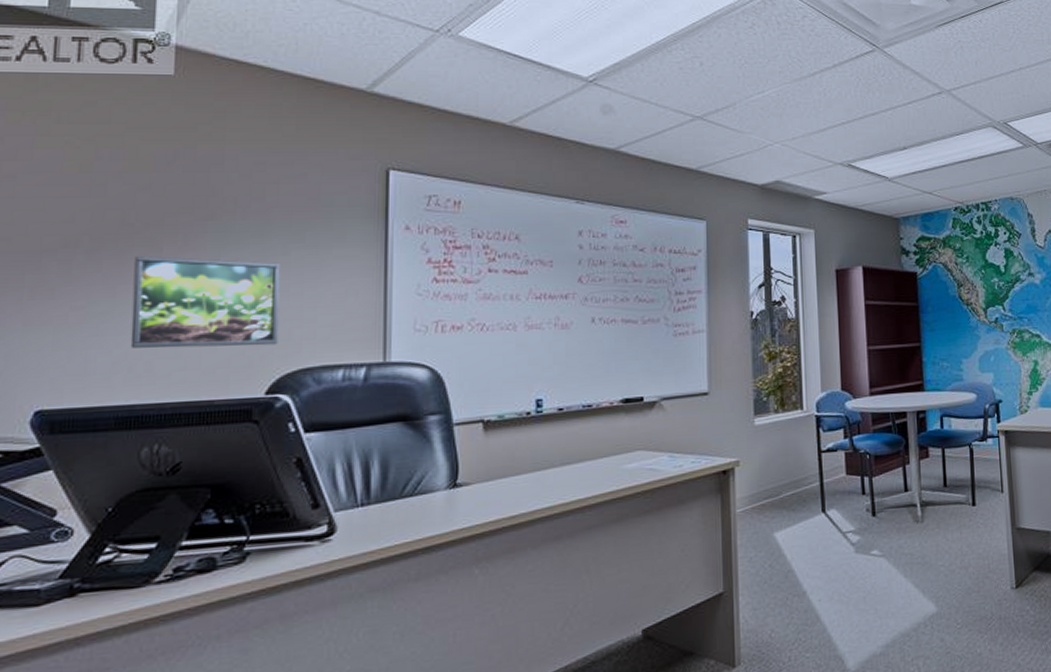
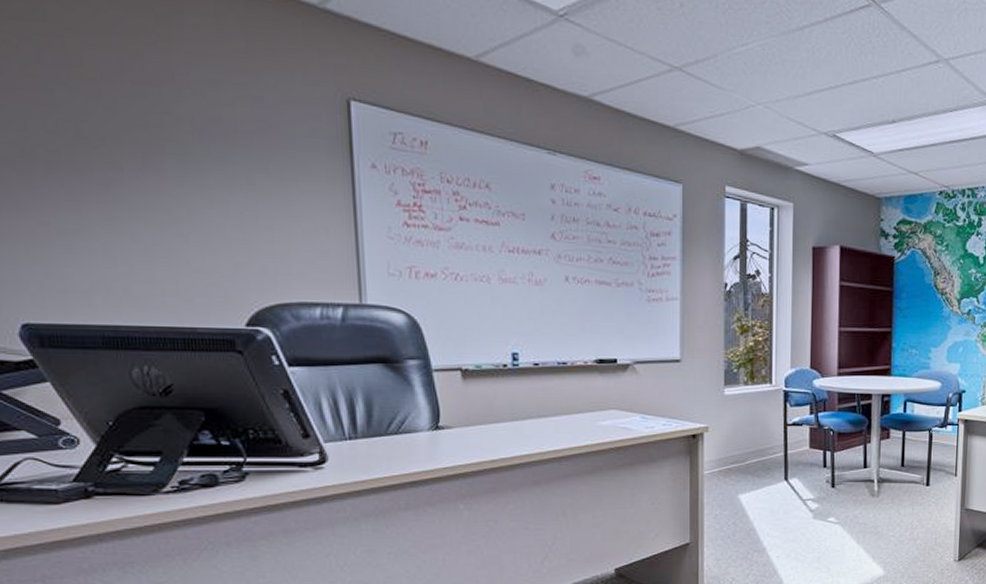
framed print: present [130,256,281,348] -> none [96,174,253,278]

